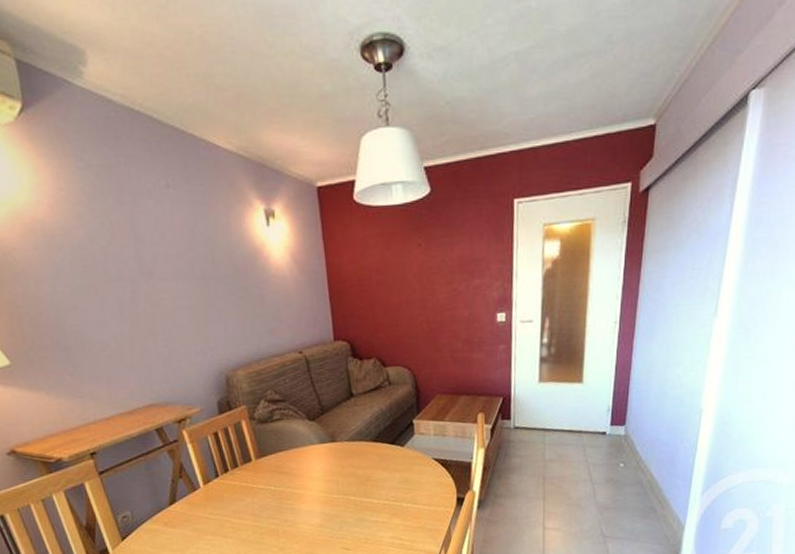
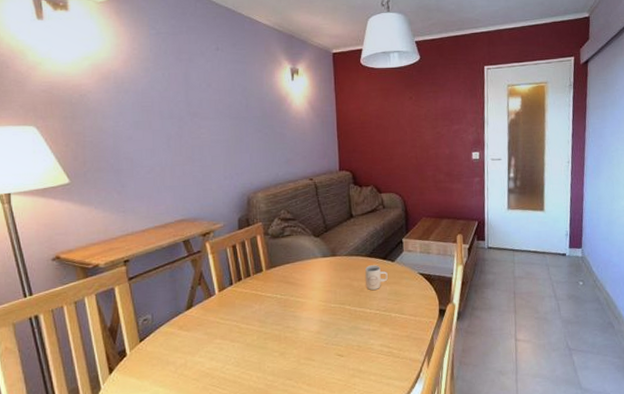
mug: none [370,450,397,479] -> present [364,265,388,291]

